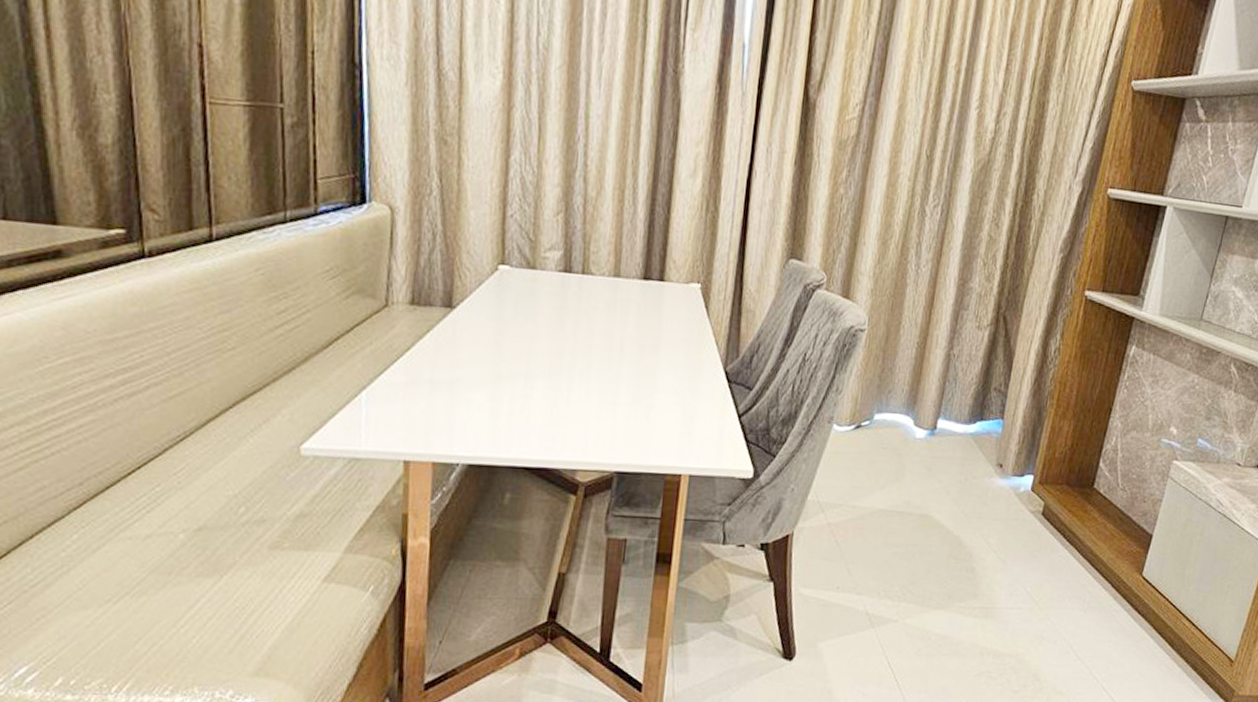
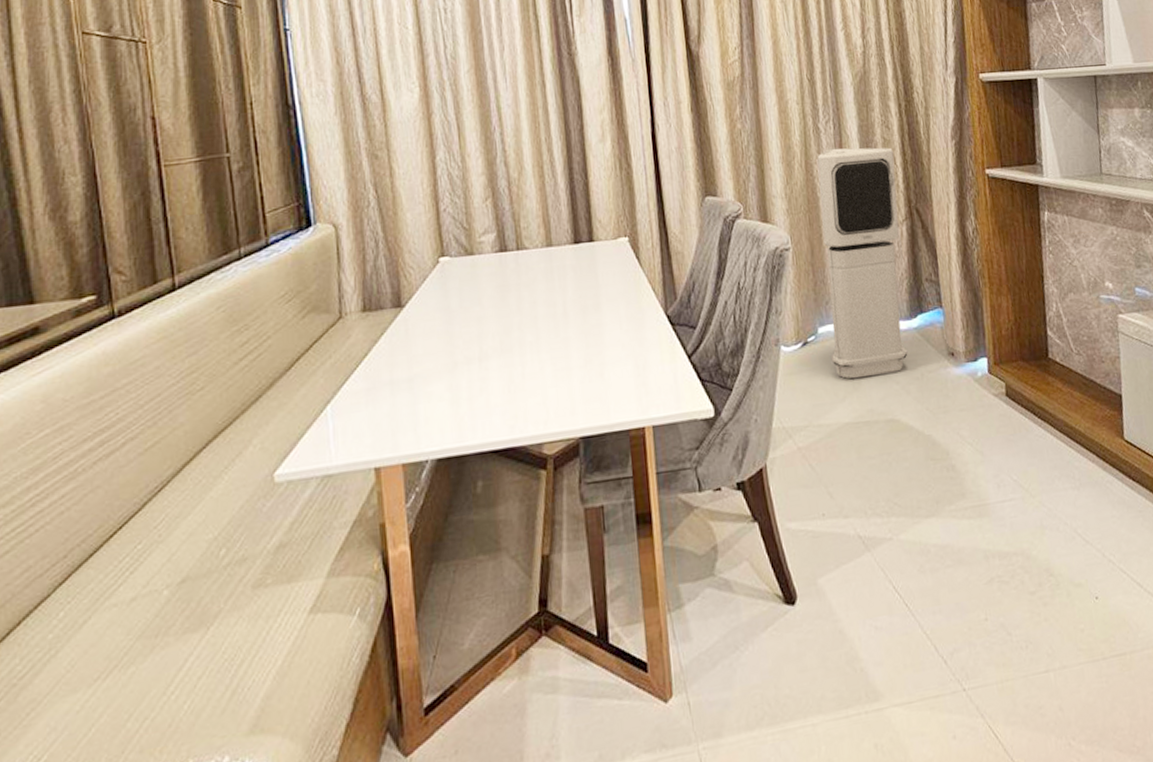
air purifier: none [881,235,996,472] -> present [817,147,908,379]

